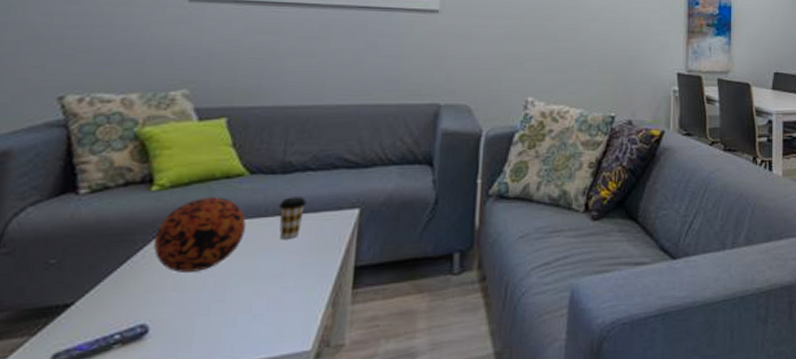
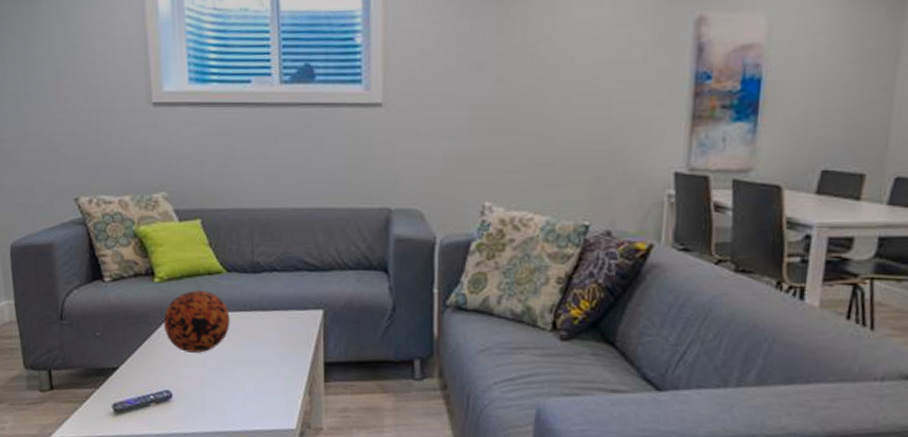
coffee cup: present [279,197,307,240] -> none [254,295,277,333]

